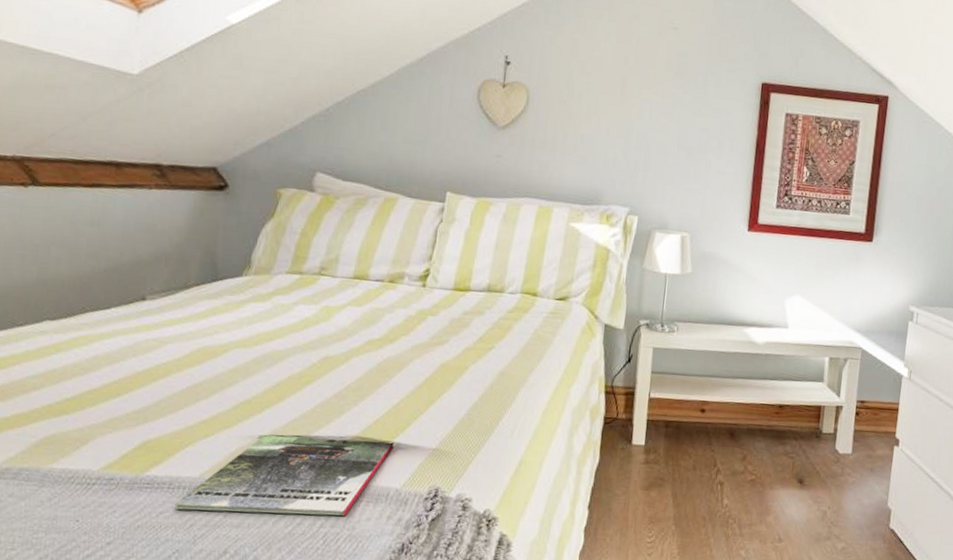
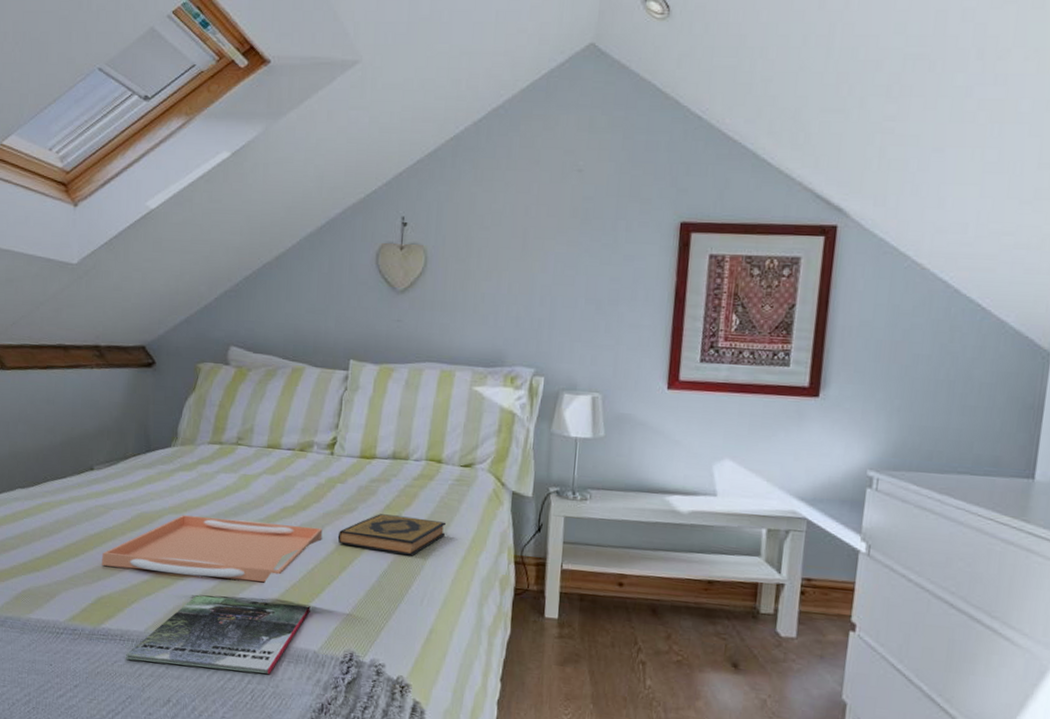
serving tray: none [150,349,411,419] -> present [102,515,323,582]
hardback book: none [426,346,540,388] -> present [337,514,447,556]

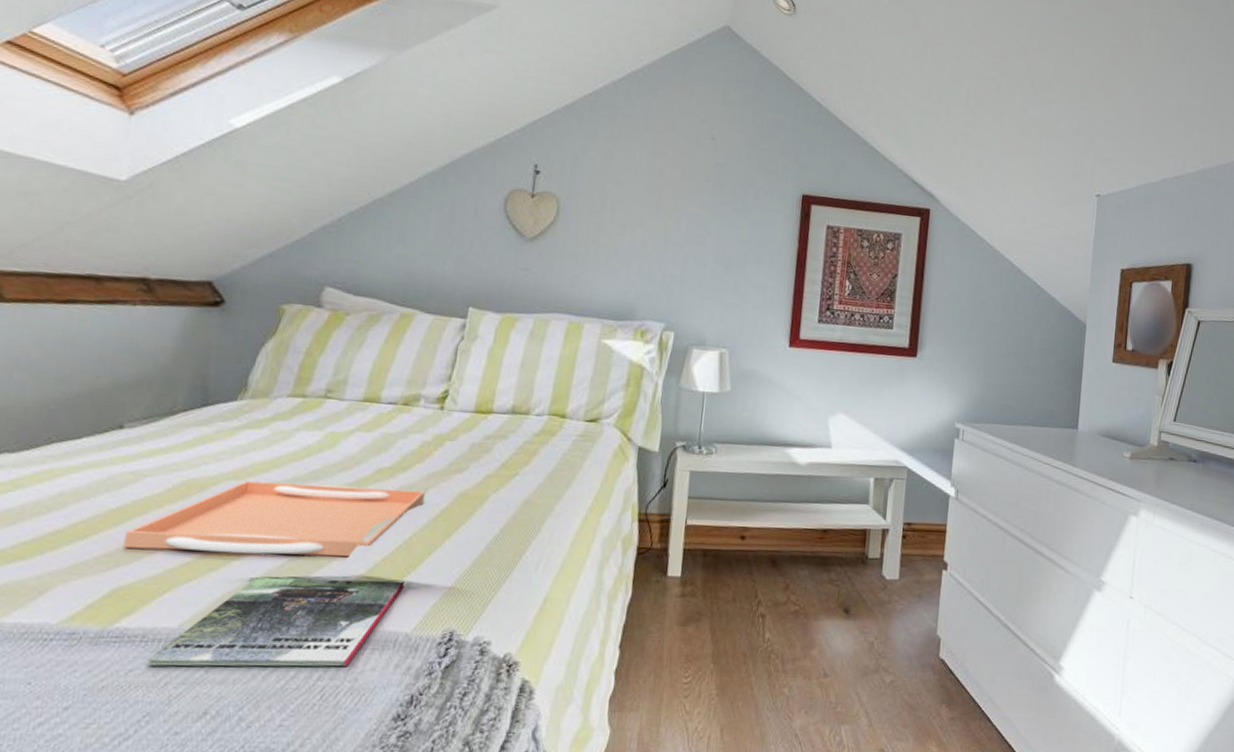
hardback book: present [337,514,447,556] -> none [442,473,568,519]

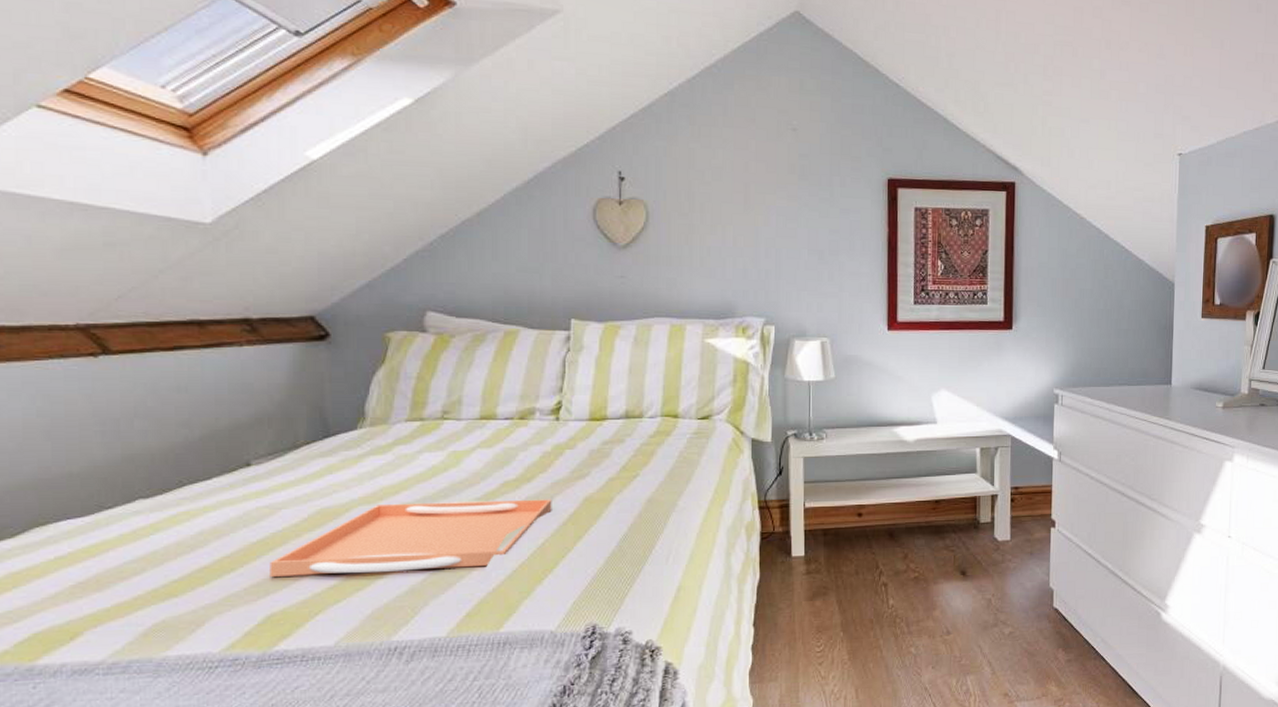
magazine: present [145,577,405,667] -> none [309,584,543,682]

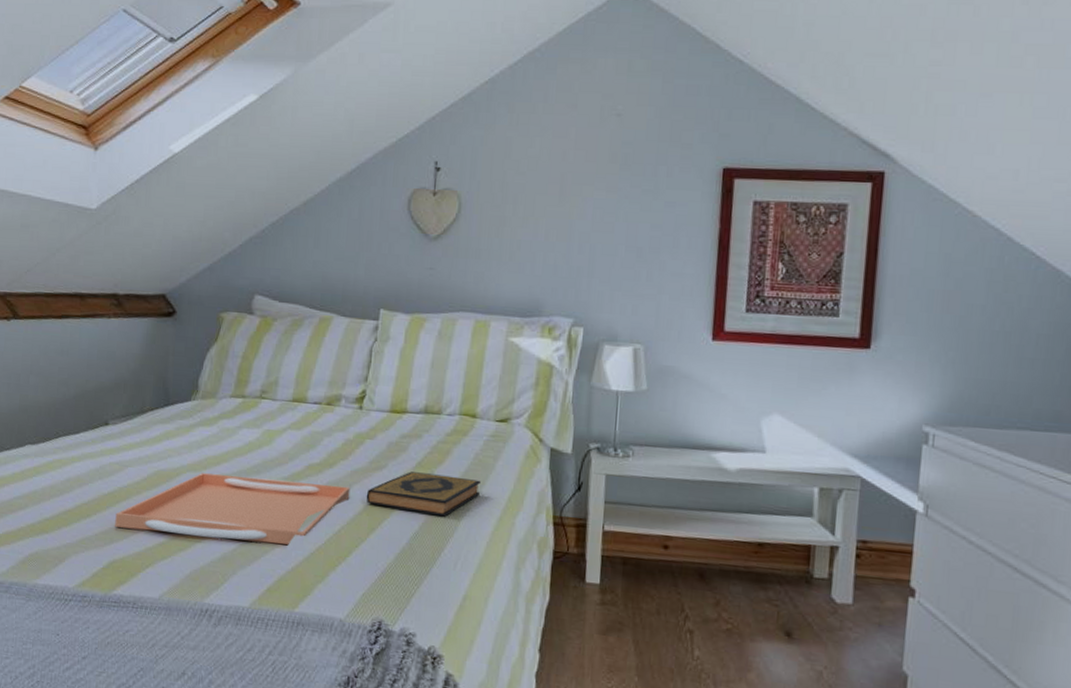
hardback book: none [570,475,688,516] -> present [366,471,482,517]

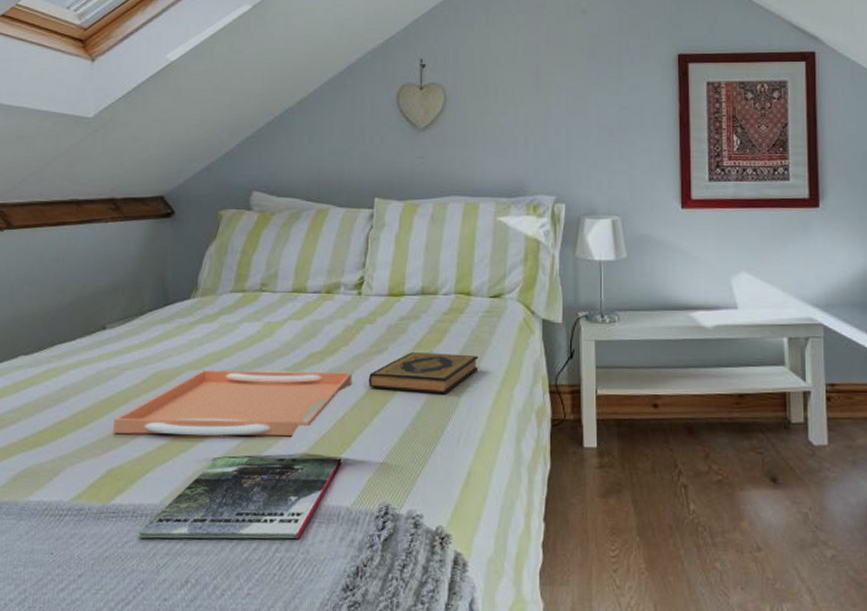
magazine: none [137,558,337,644] -> present [137,456,342,539]

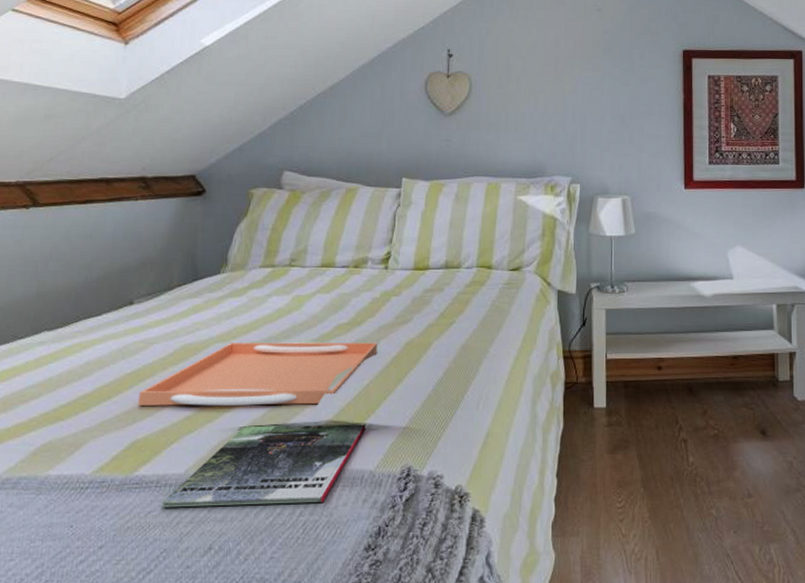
hardback book: present [368,352,479,394] -> none [393,323,499,361]

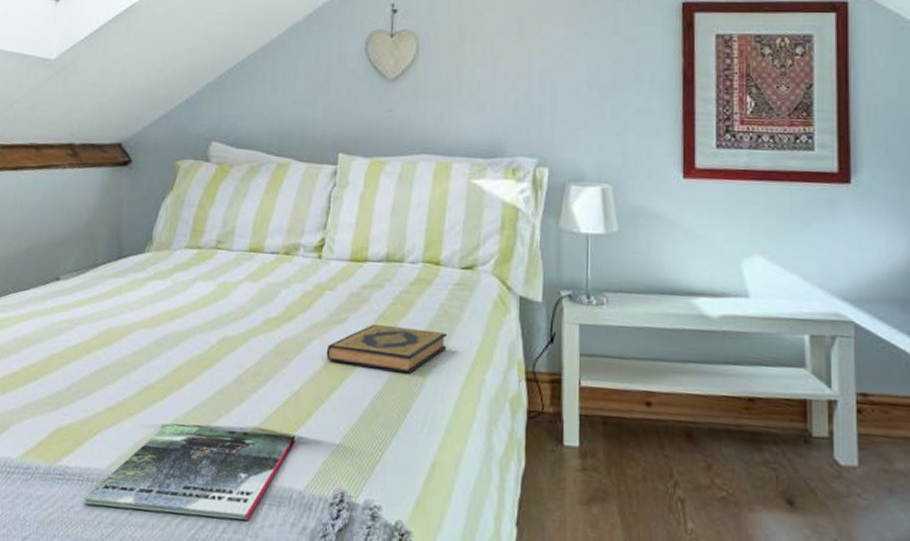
serving tray: present [138,342,378,407] -> none [62,330,310,407]
hardback book: none [393,323,499,361] -> present [326,324,448,374]

